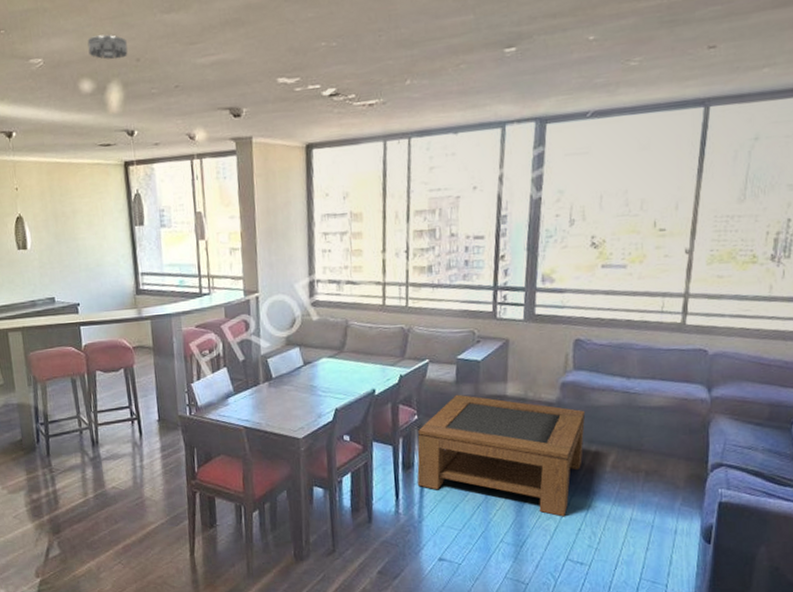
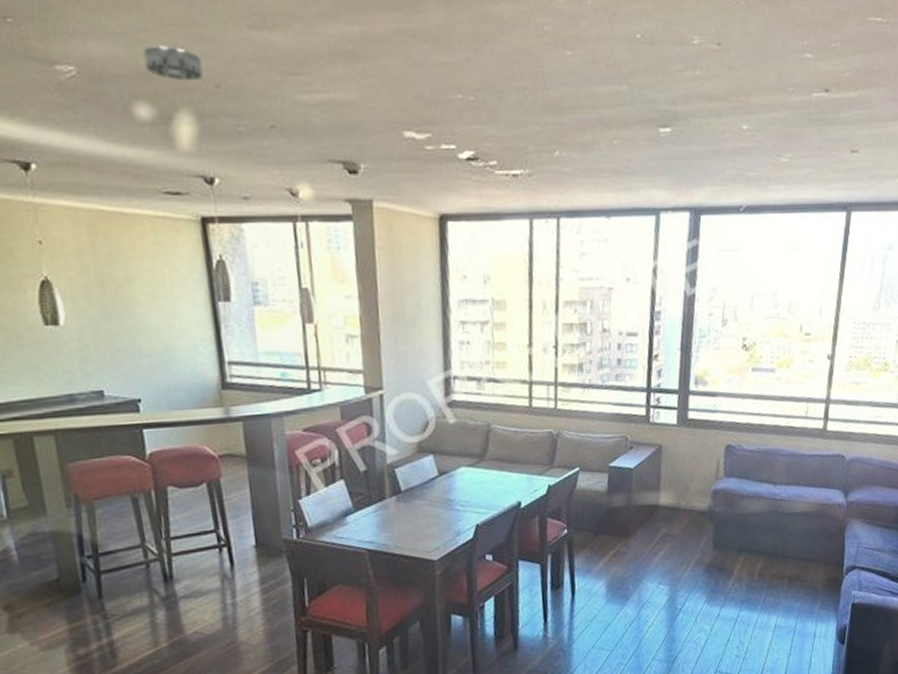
coffee table: present [417,394,586,517] -> none [566,505,735,629]

